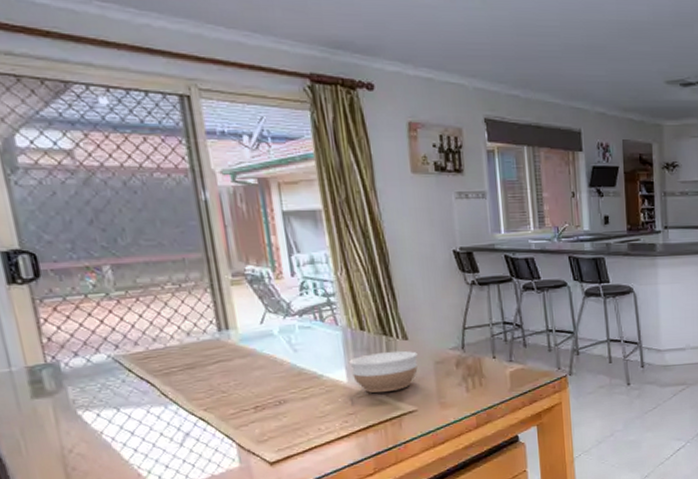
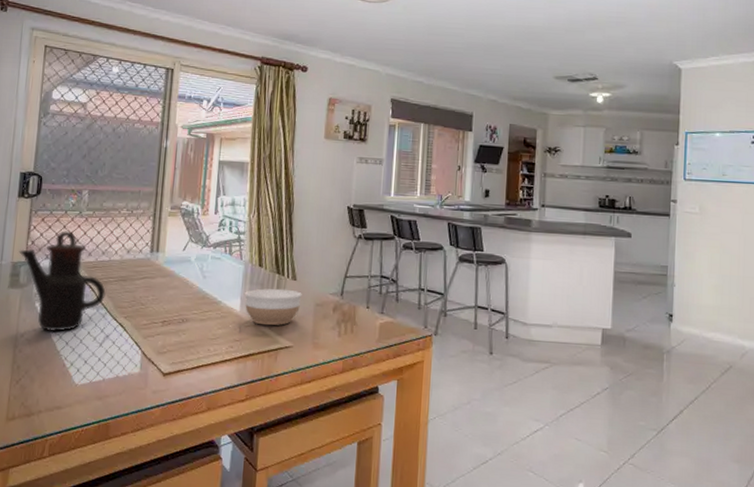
teapot: none [32,319,172,441] -> present [19,231,106,332]

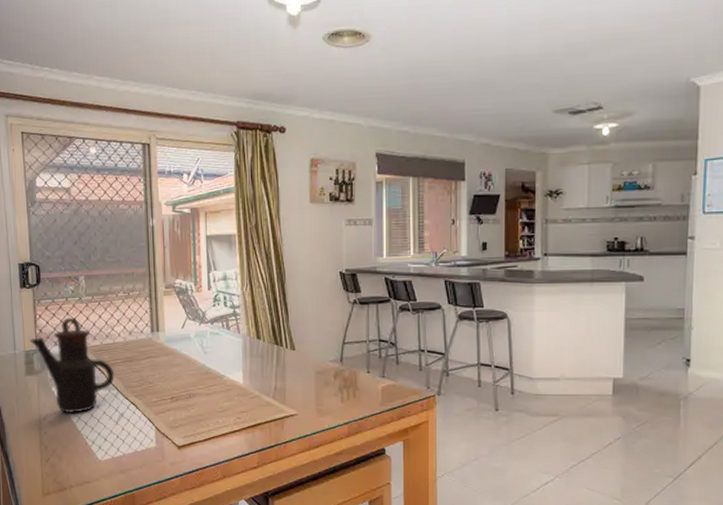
bowl: present [245,288,302,326] -> none [246,359,302,396]

